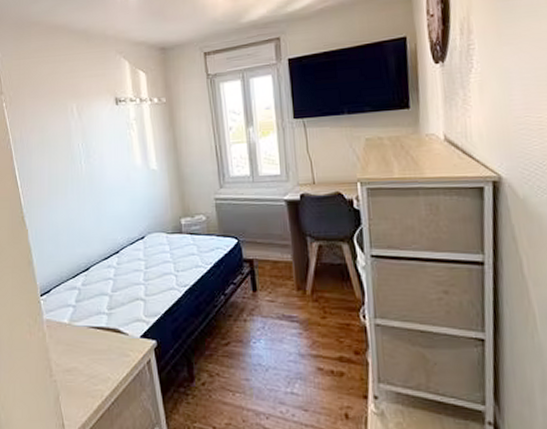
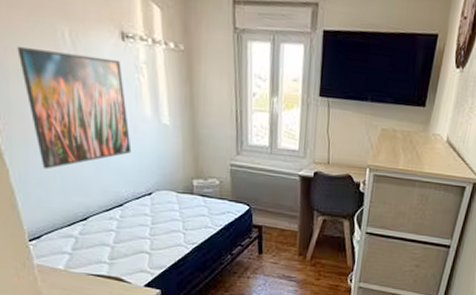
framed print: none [39,121,126,226] -> present [17,46,132,170]

